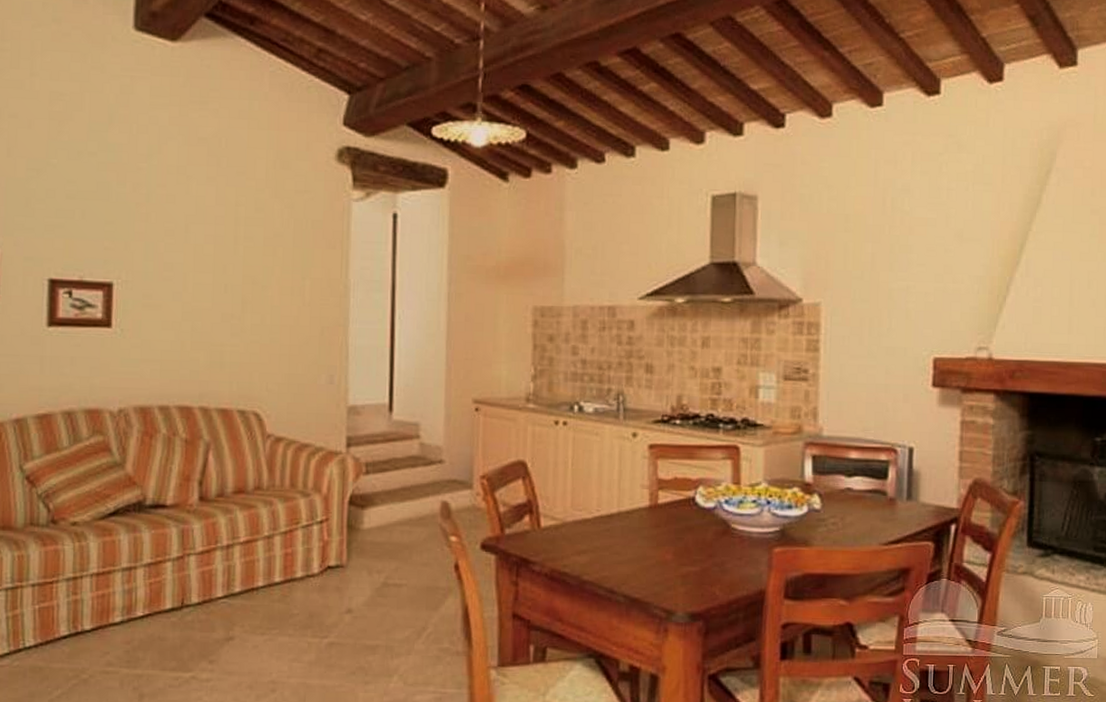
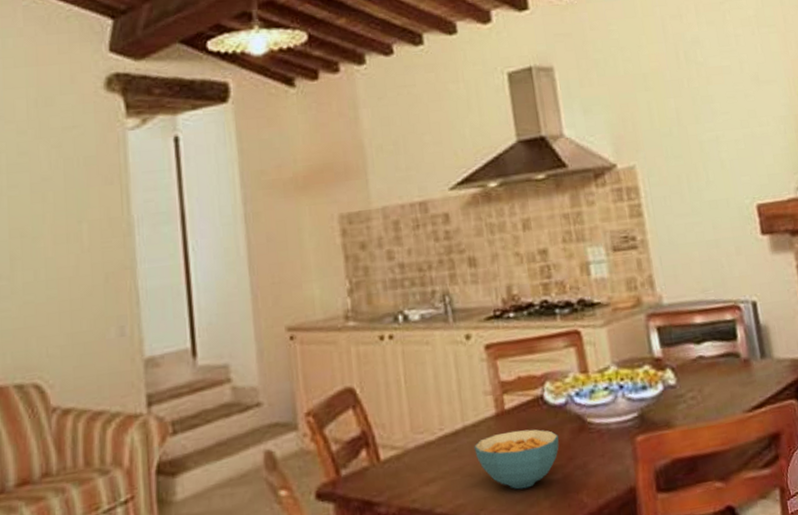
cereal bowl: none [625,523,703,574] -> present [474,429,559,490]

